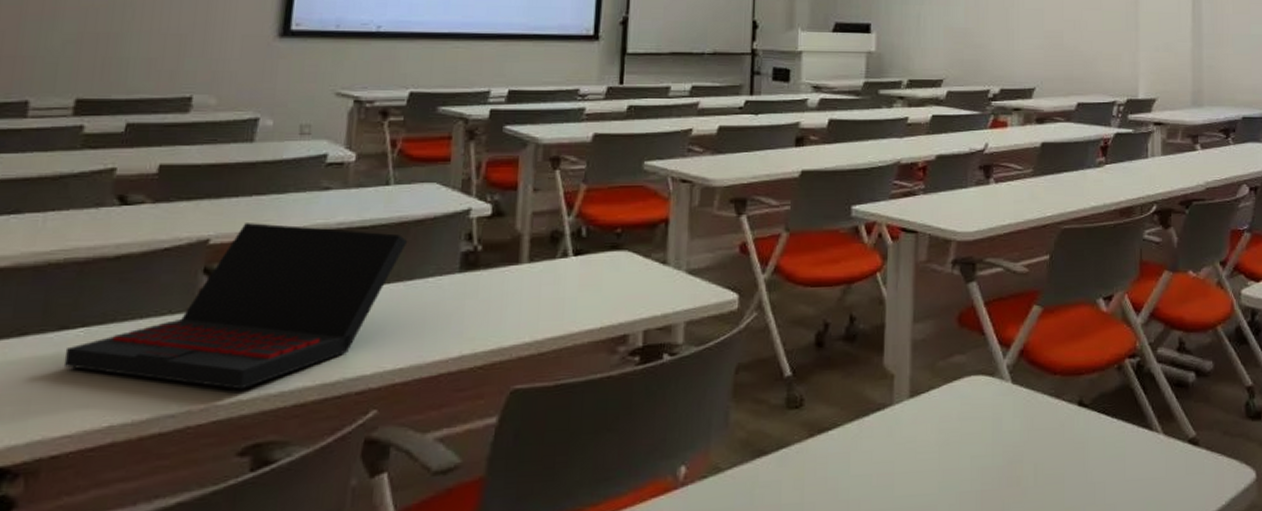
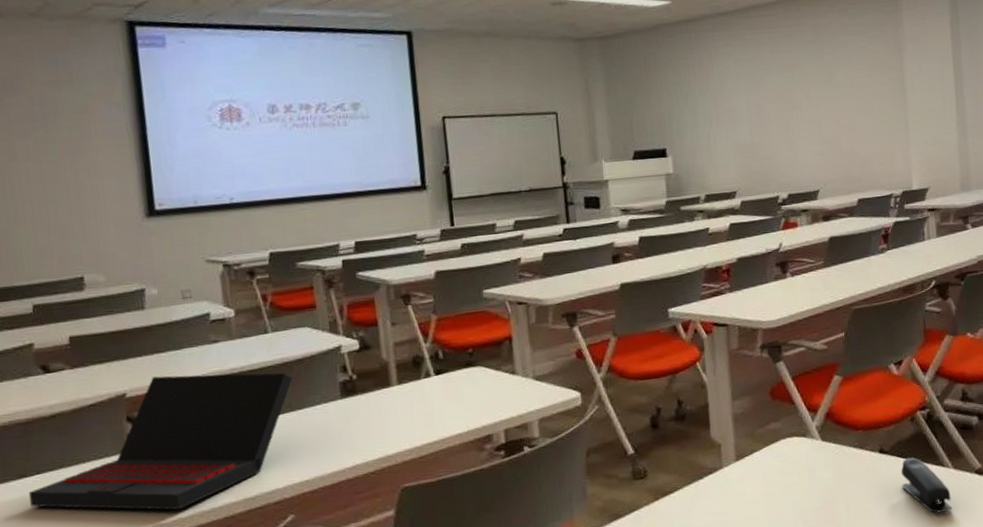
stapler: none [1100,414,1160,489] -> present [901,457,953,513]

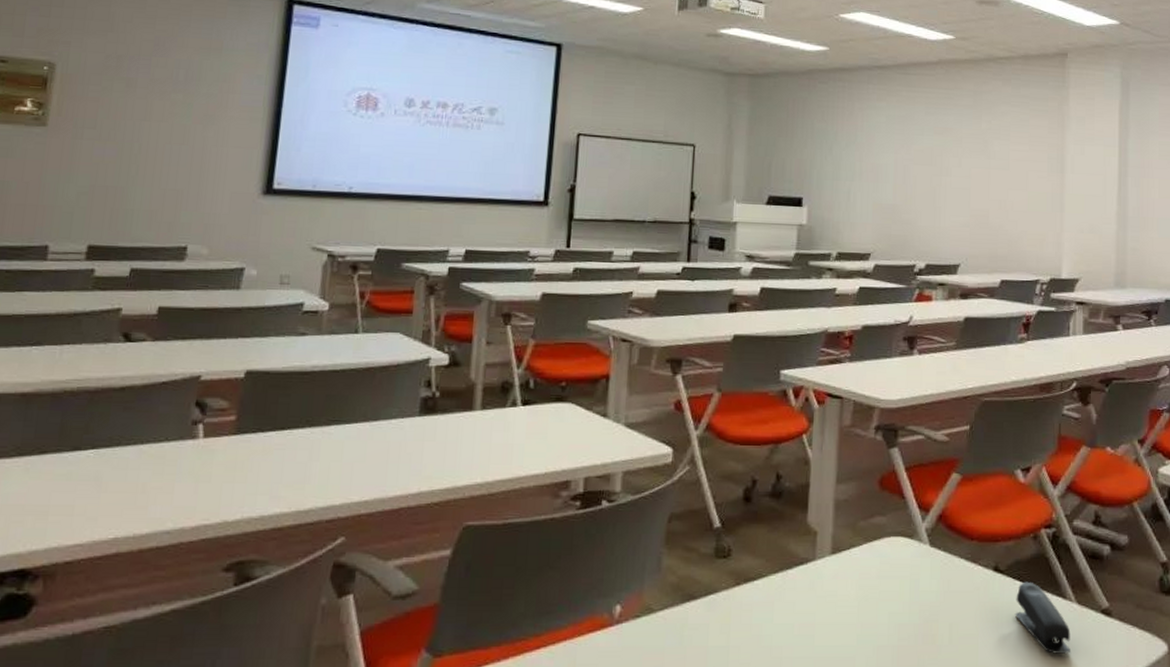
laptop: present [28,373,293,511] -> none [76,362,374,512]

